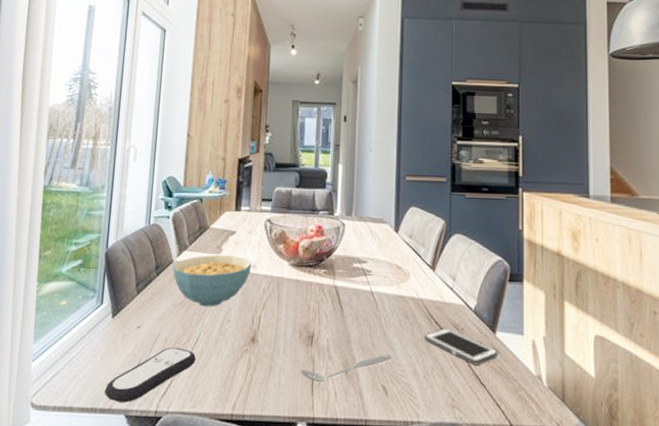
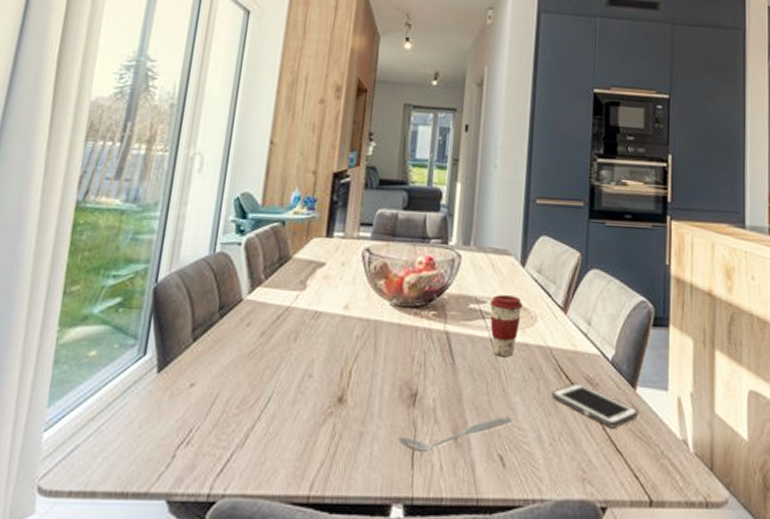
remote control: present [104,347,197,403] -> none [140,410,266,484]
cereal bowl: present [173,255,252,307] -> none [241,292,344,358]
coffee cup: none [370,256,398,306] -> present [490,295,523,356]

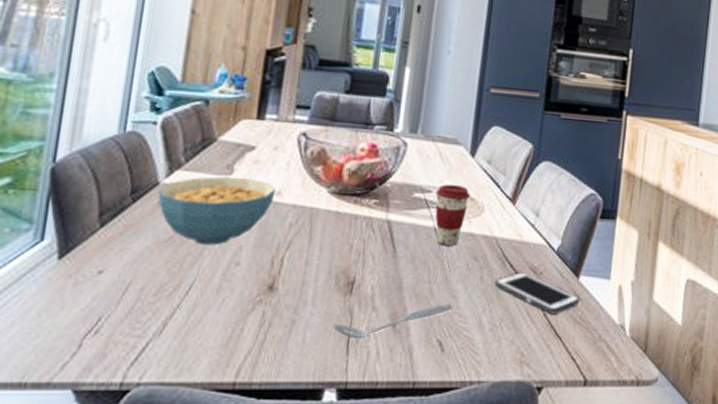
cereal bowl: none [241,292,344,358] -> present [157,176,276,245]

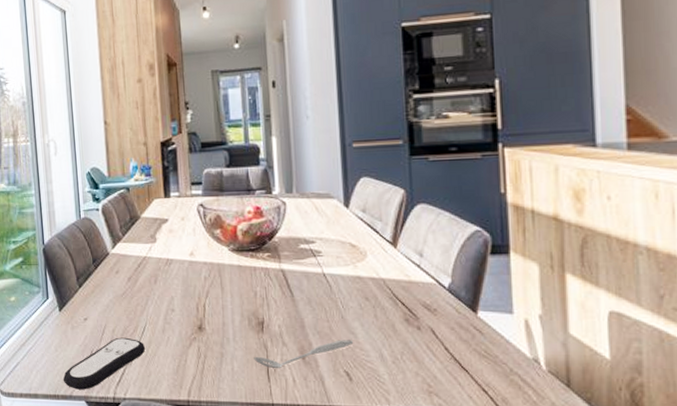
remote control: none [40,298,187,373] -> present [63,337,146,390]
cereal bowl: present [157,176,276,245] -> none [109,245,190,297]
coffee cup: present [435,184,471,246] -> none [319,235,351,288]
cell phone: present [495,272,580,314] -> none [390,310,481,348]

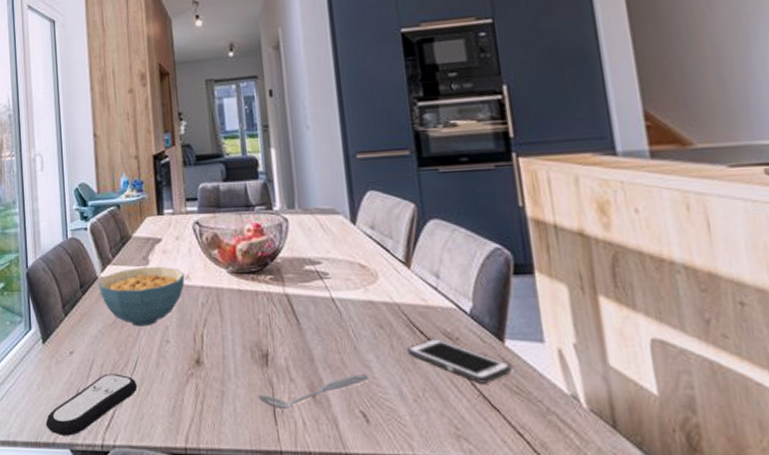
cereal bowl: none [109,245,190,297] -> present [98,267,185,327]
cell phone: none [390,310,481,348] -> present [407,339,512,384]

